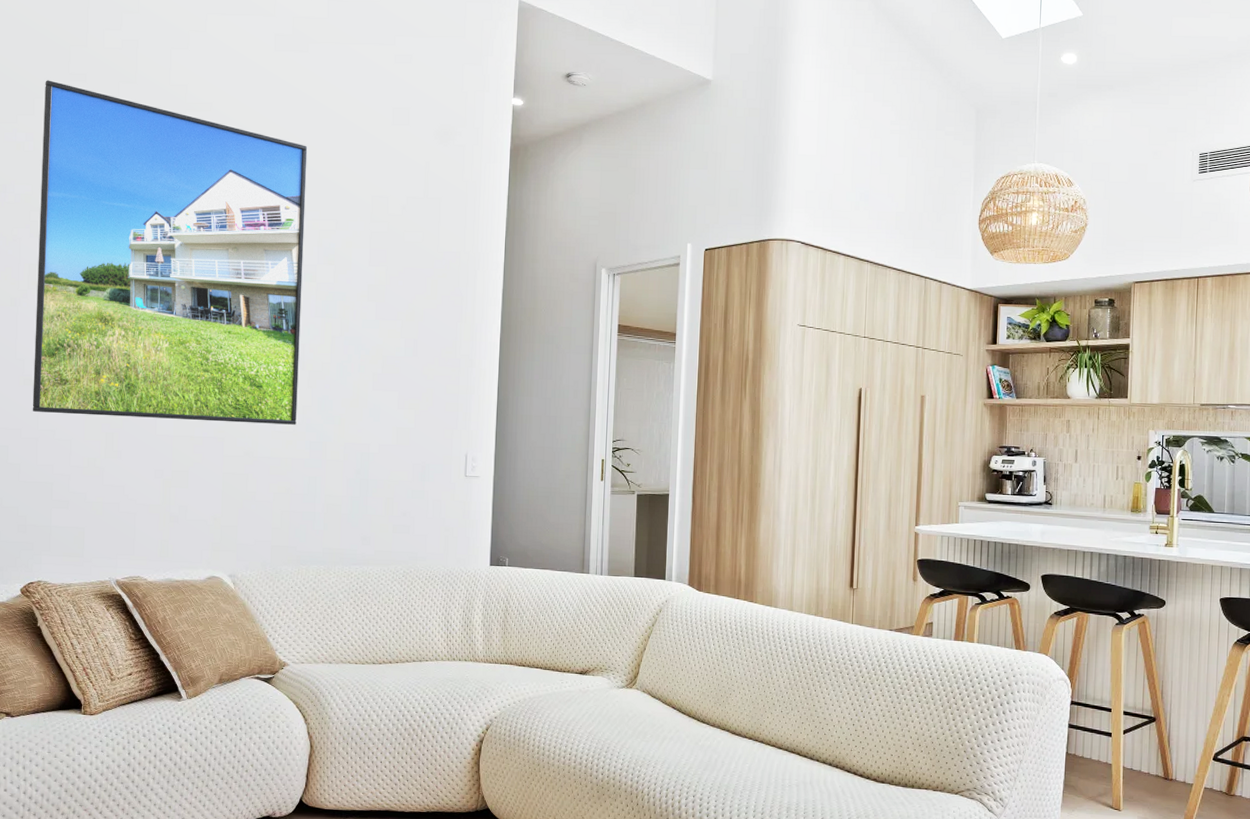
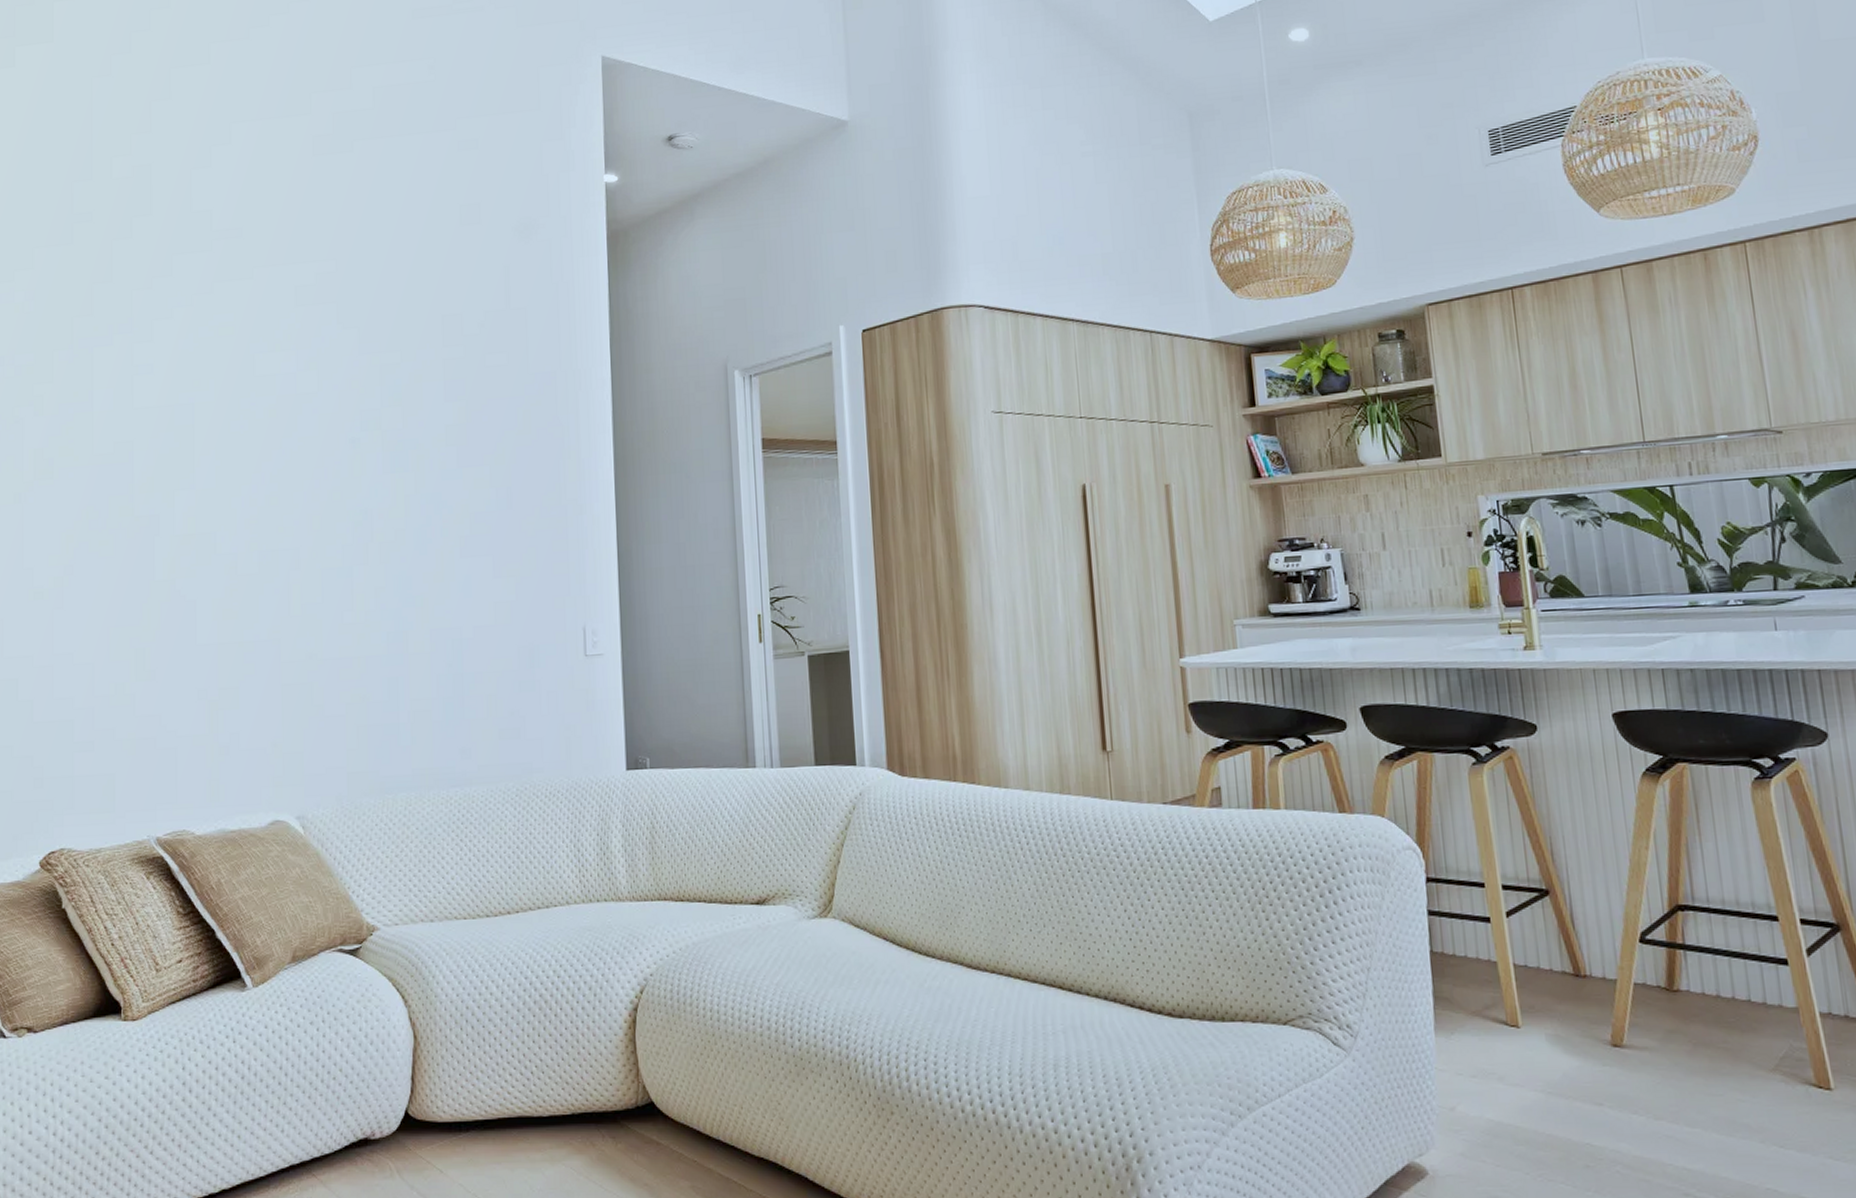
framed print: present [32,80,308,425] -> none [45,225,369,632]

